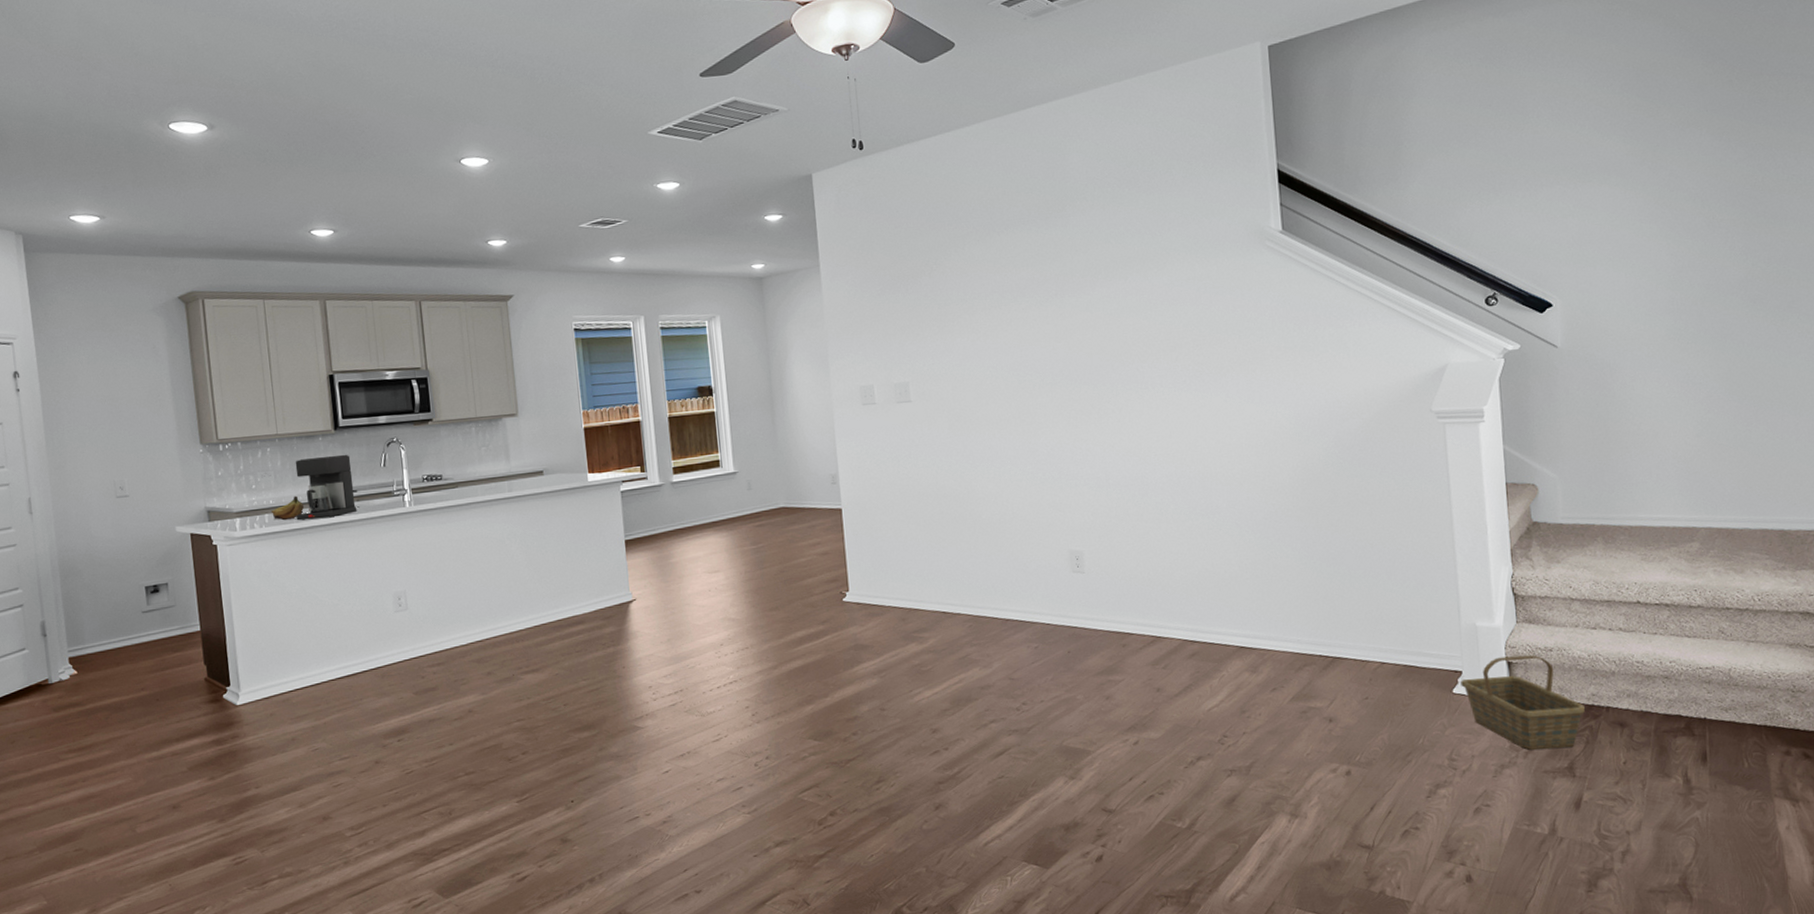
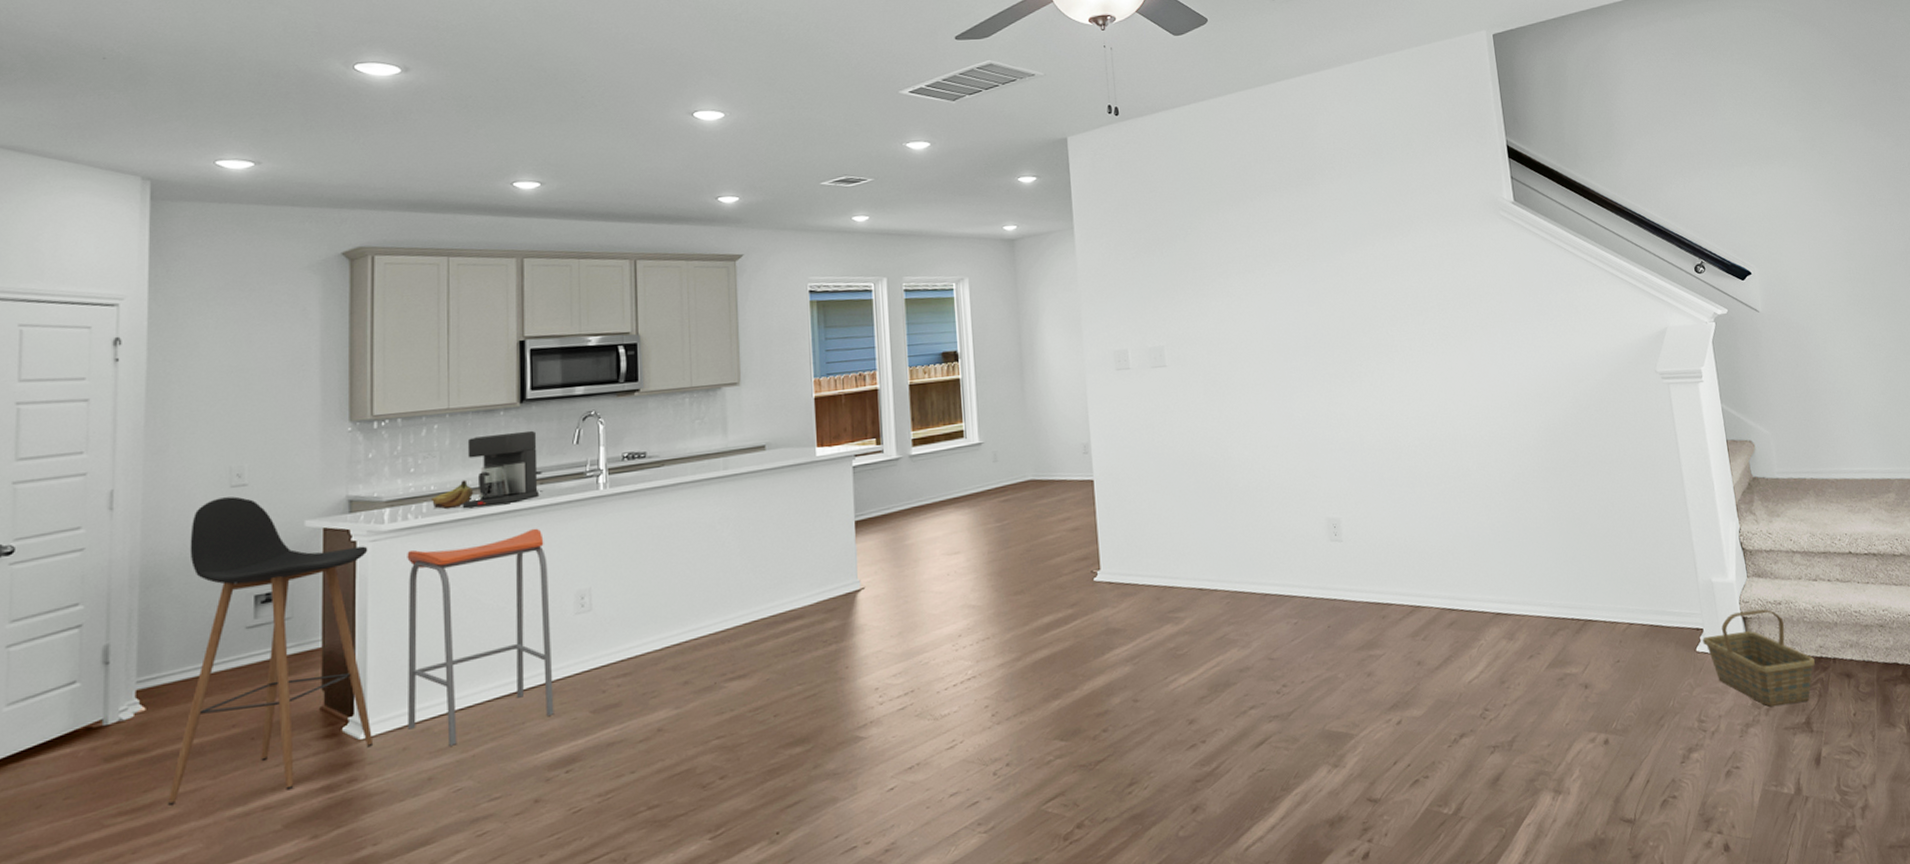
bar stool: none [91,505,248,747] -> present [168,496,374,805]
bar stool: none [257,538,385,714] -> present [407,528,554,746]

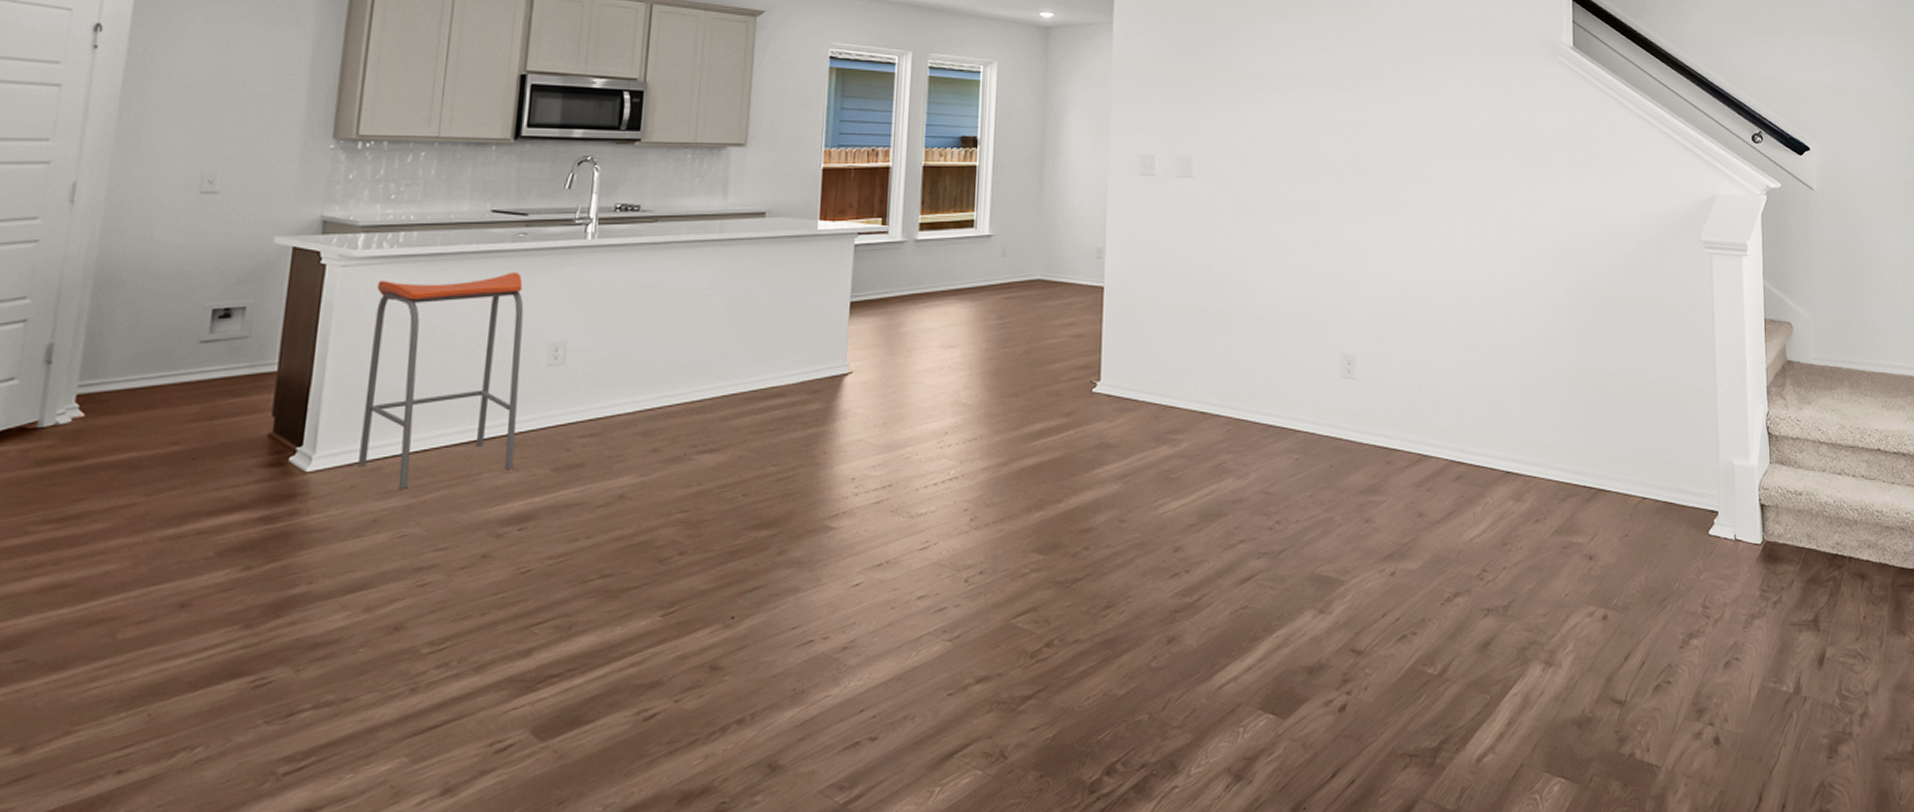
bar stool: present [168,496,374,805] -> none [97,203,338,518]
fruit: present [432,479,474,510] -> none [410,213,456,242]
coffee maker: present [462,430,540,509] -> none [441,169,528,244]
basket: present [1702,609,1815,707] -> none [1716,498,1830,600]

